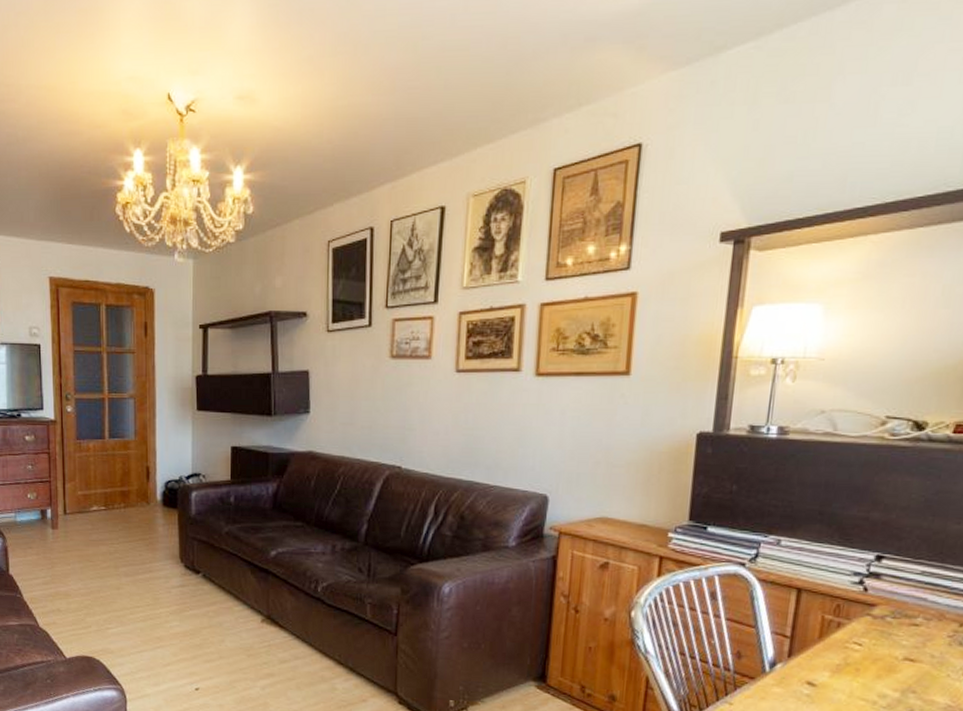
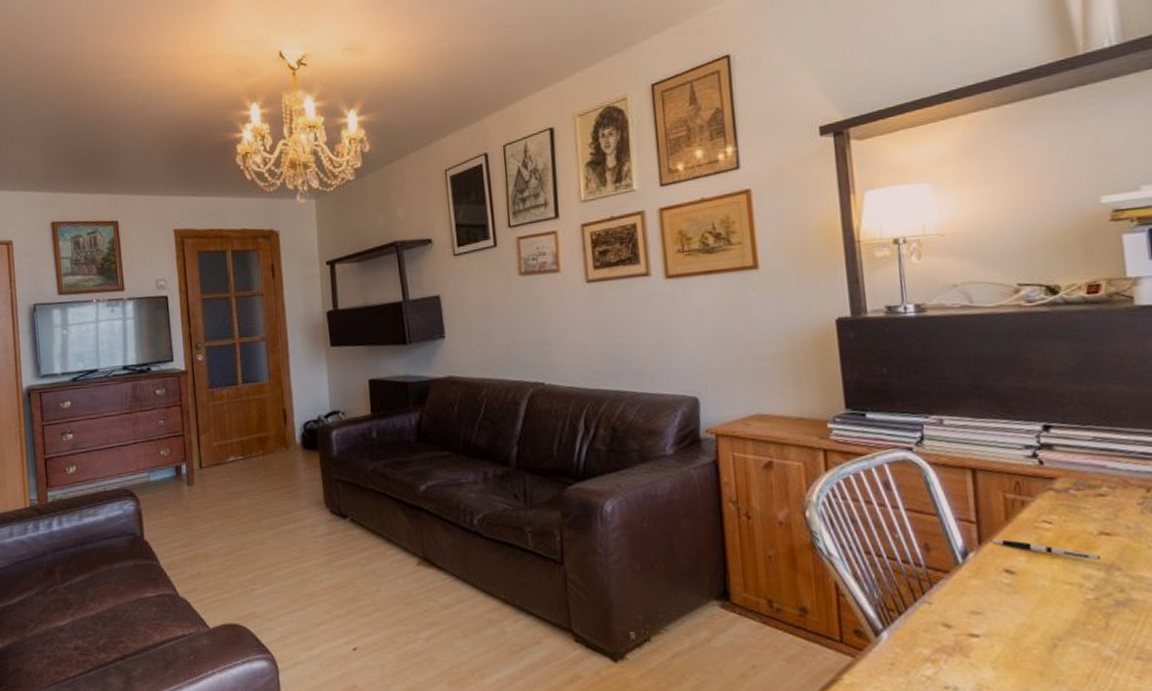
pen: none [799,654,899,683] -> present [989,539,1100,561]

